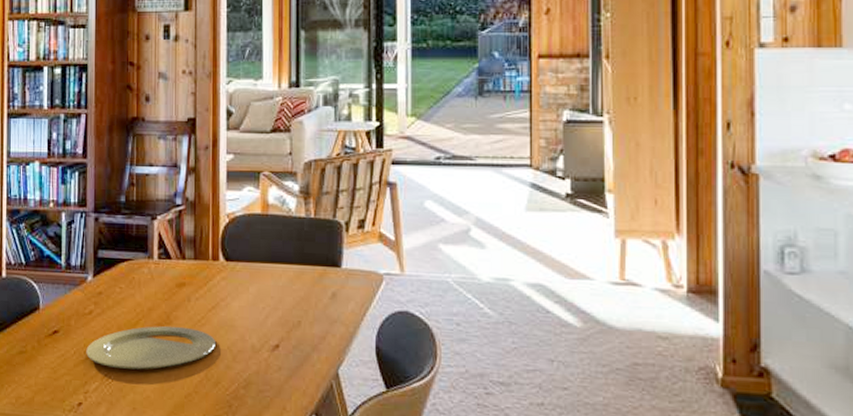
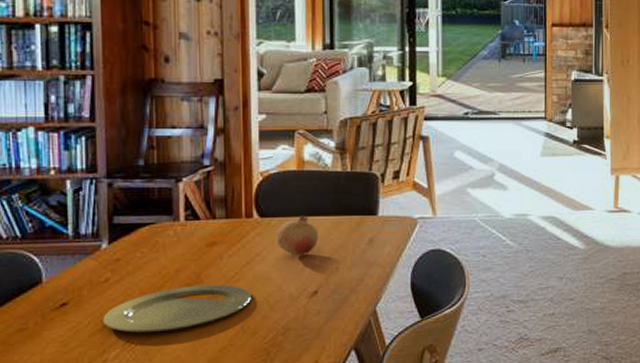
fruit: none [240,262,282,304] -> present [276,215,319,255]

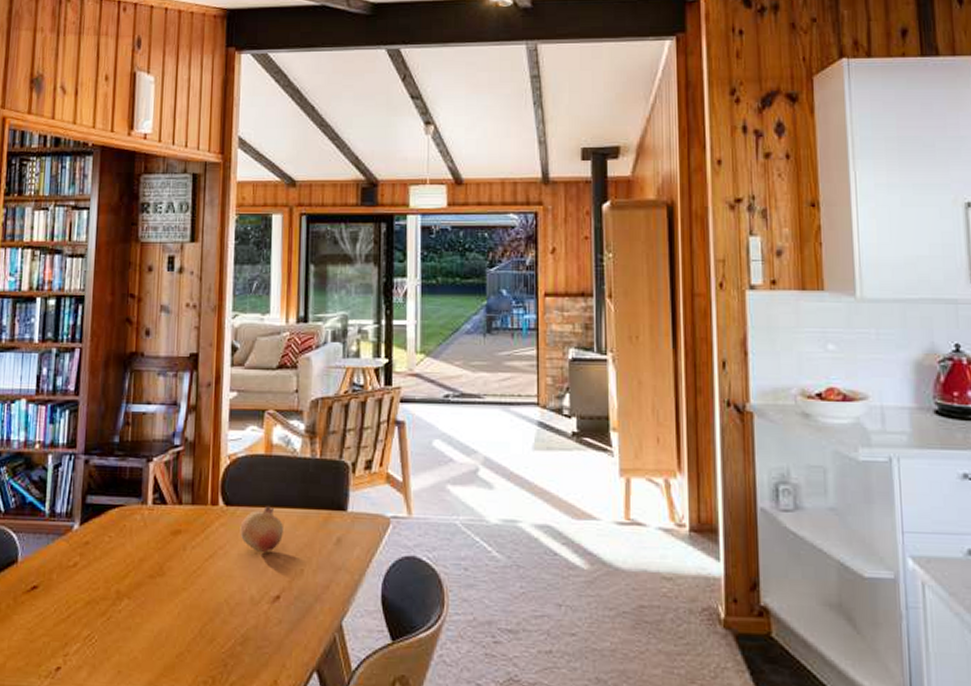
plate: present [103,284,252,333] -> none [68,577,213,628]

